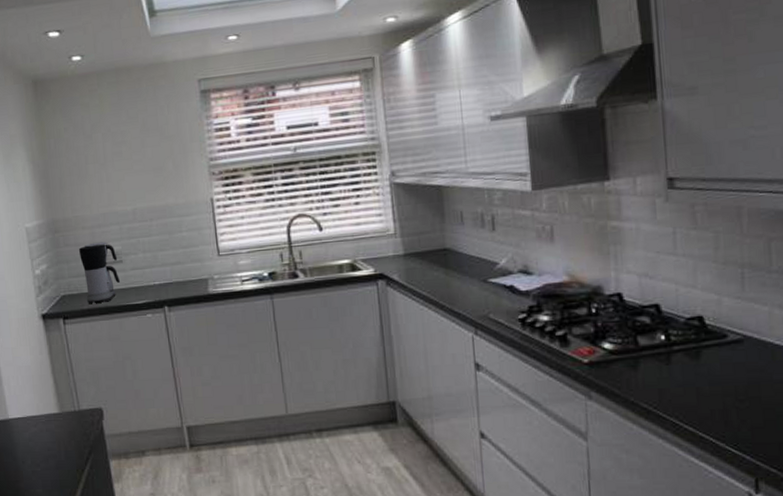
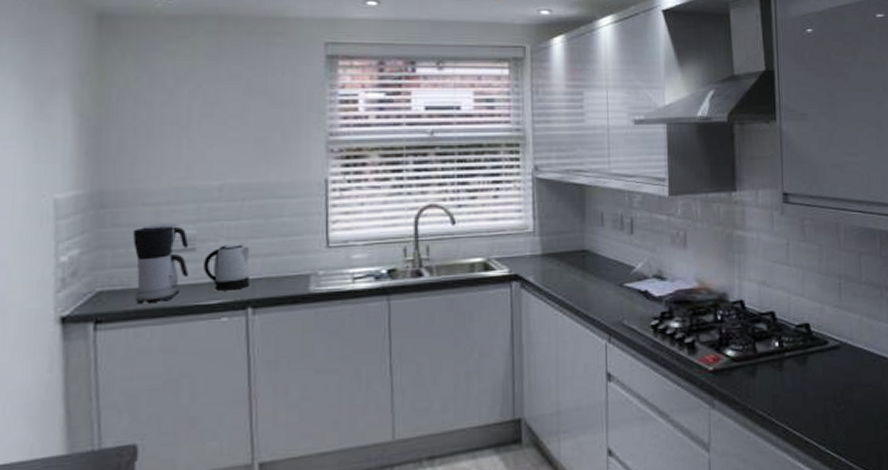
kettle: none [129,255,164,293] -> present [204,243,250,291]

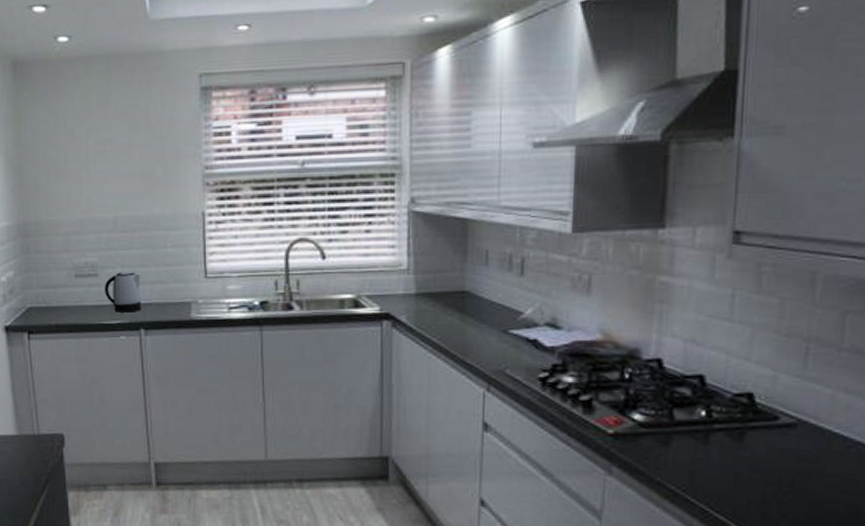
coffee maker: present [132,223,189,304] -> none [50,251,93,320]

